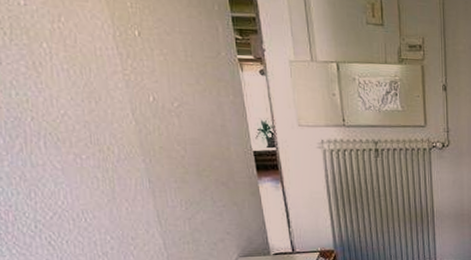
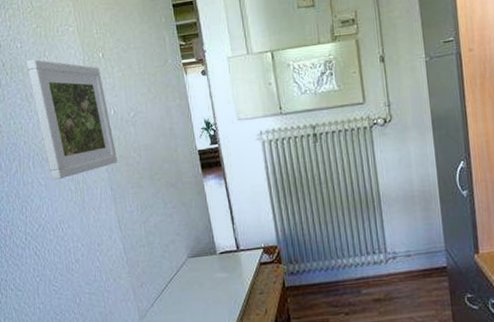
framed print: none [32,22,157,165] -> present [26,59,117,180]

